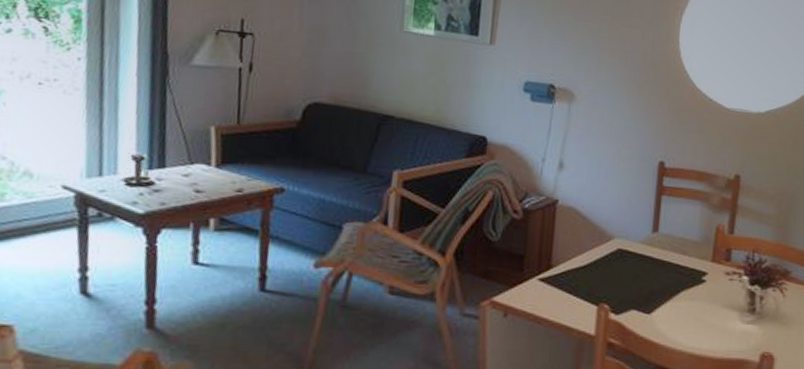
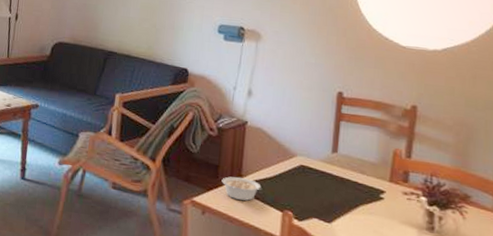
legume: none [527,268,575,296] -> present [221,176,262,201]

